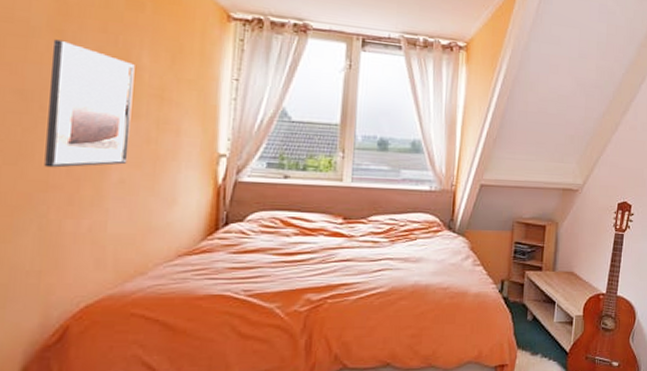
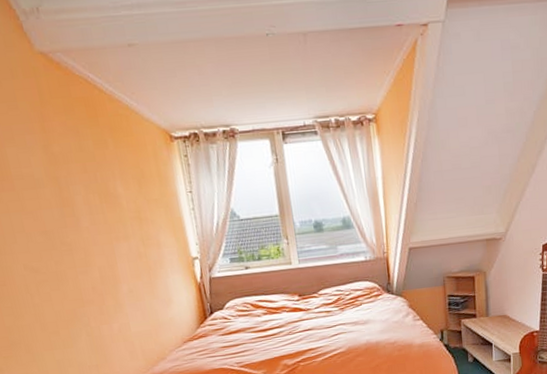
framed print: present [44,39,135,168] -> none [53,185,130,289]

